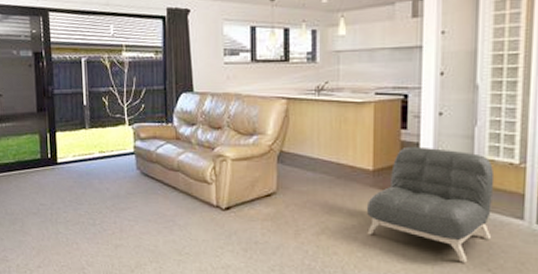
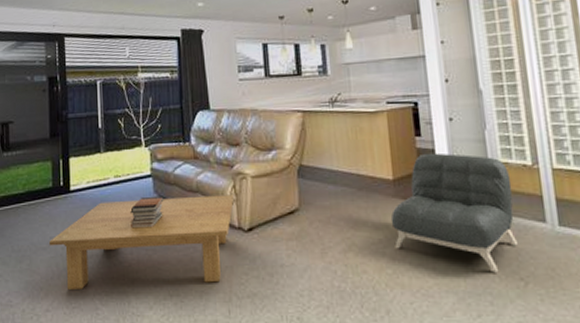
coffee table: none [39,174,214,254] -> present [49,195,235,289]
book stack: none [114,172,146,202] -> present [130,196,164,229]

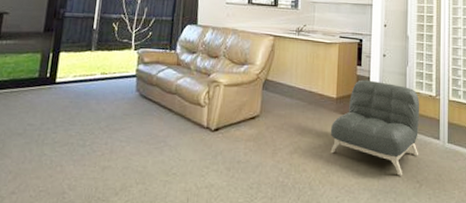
coffee table: present [49,195,235,289] -> none [26,95,207,174]
book stack: present [130,196,164,229] -> none [109,94,145,122]

